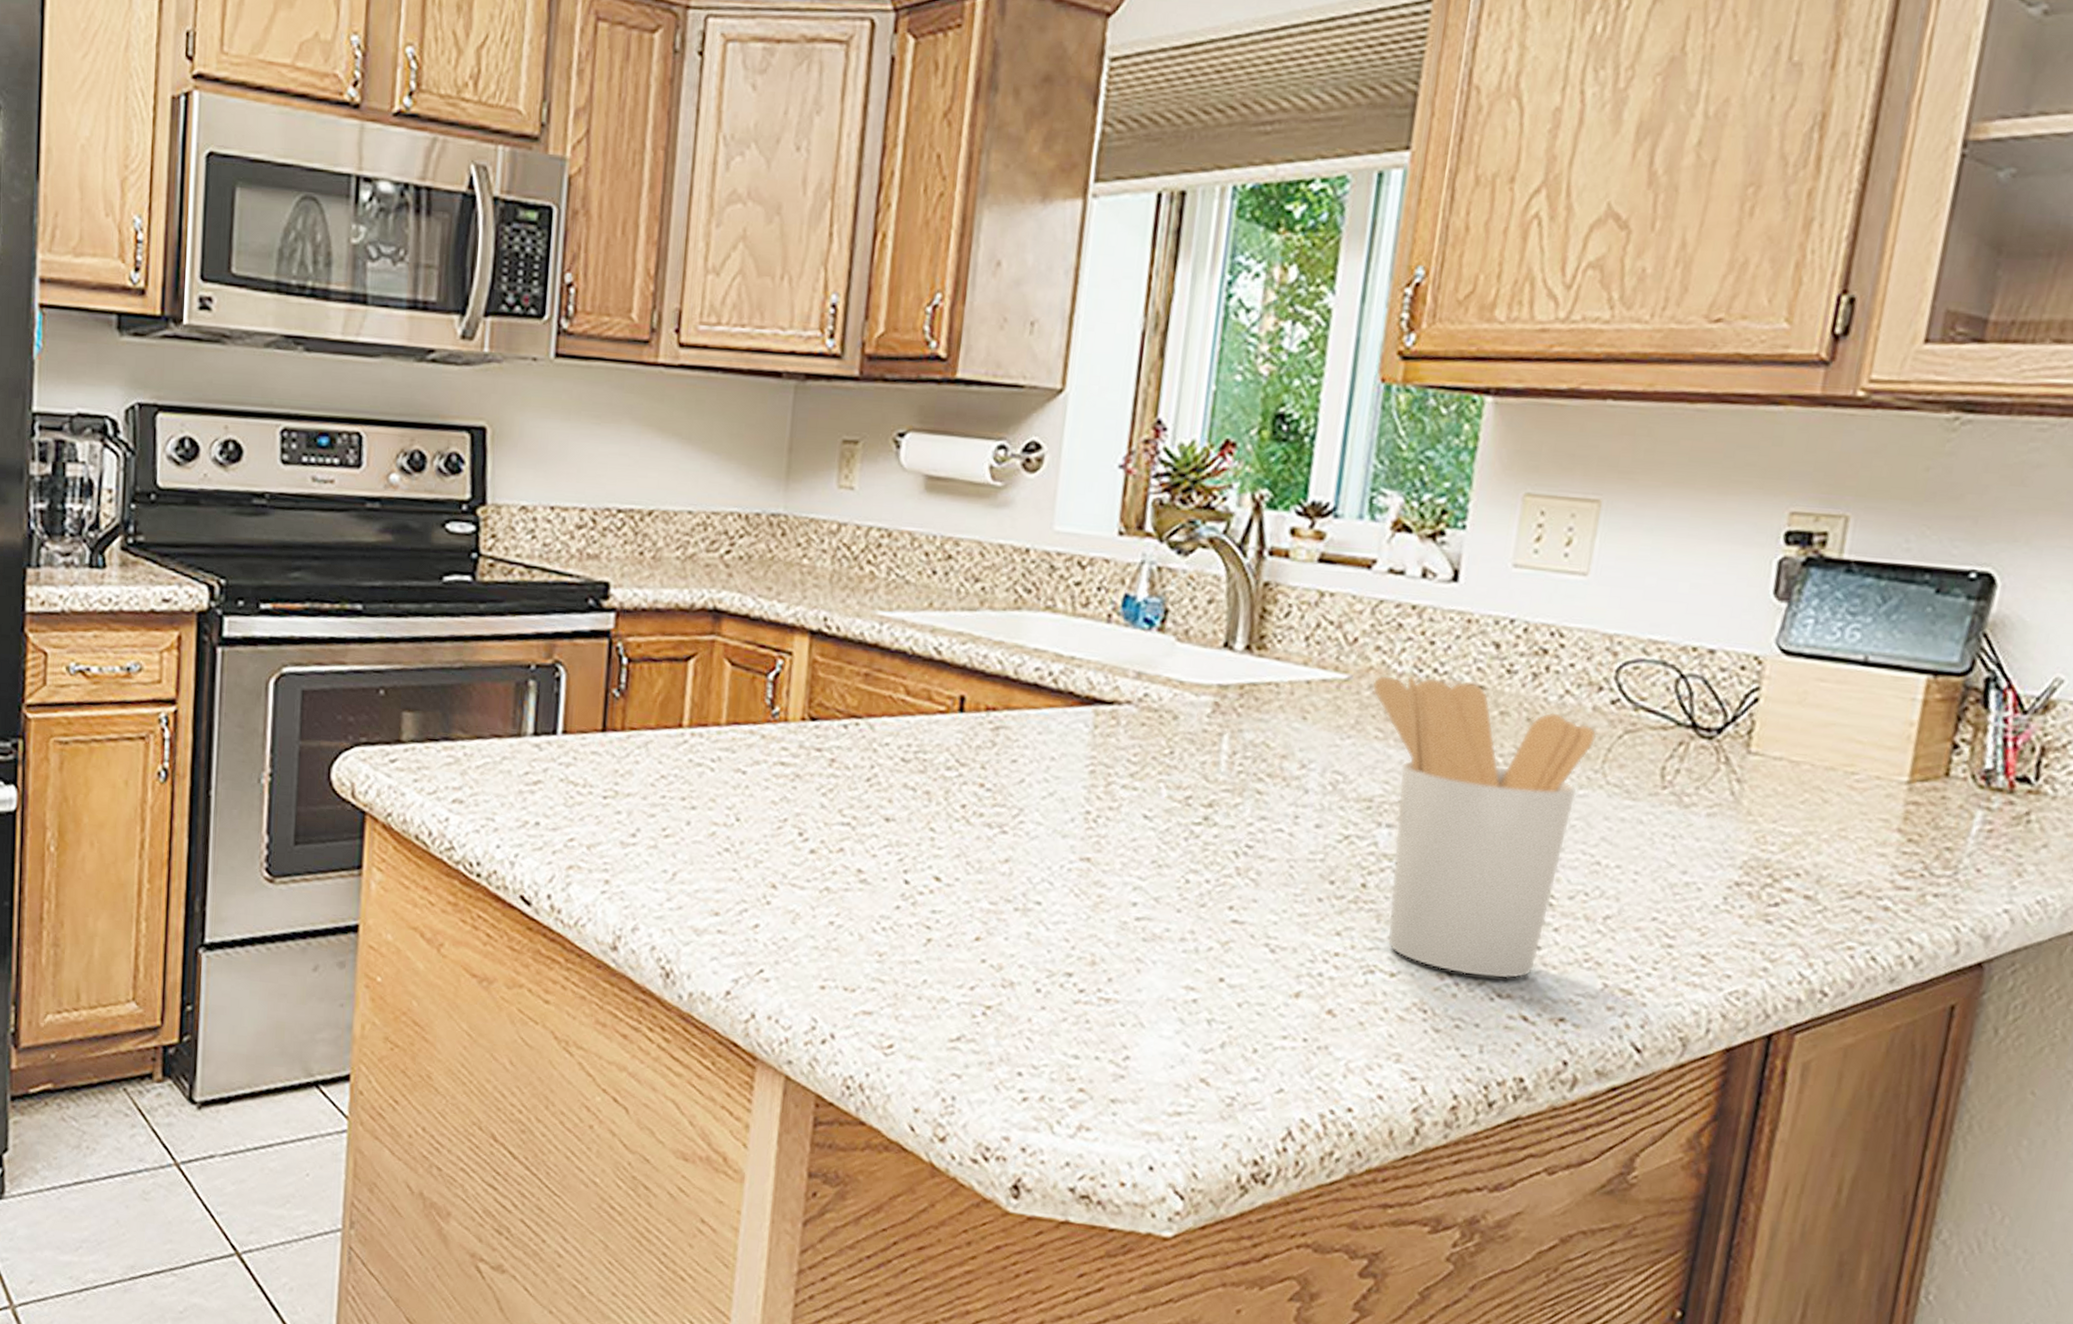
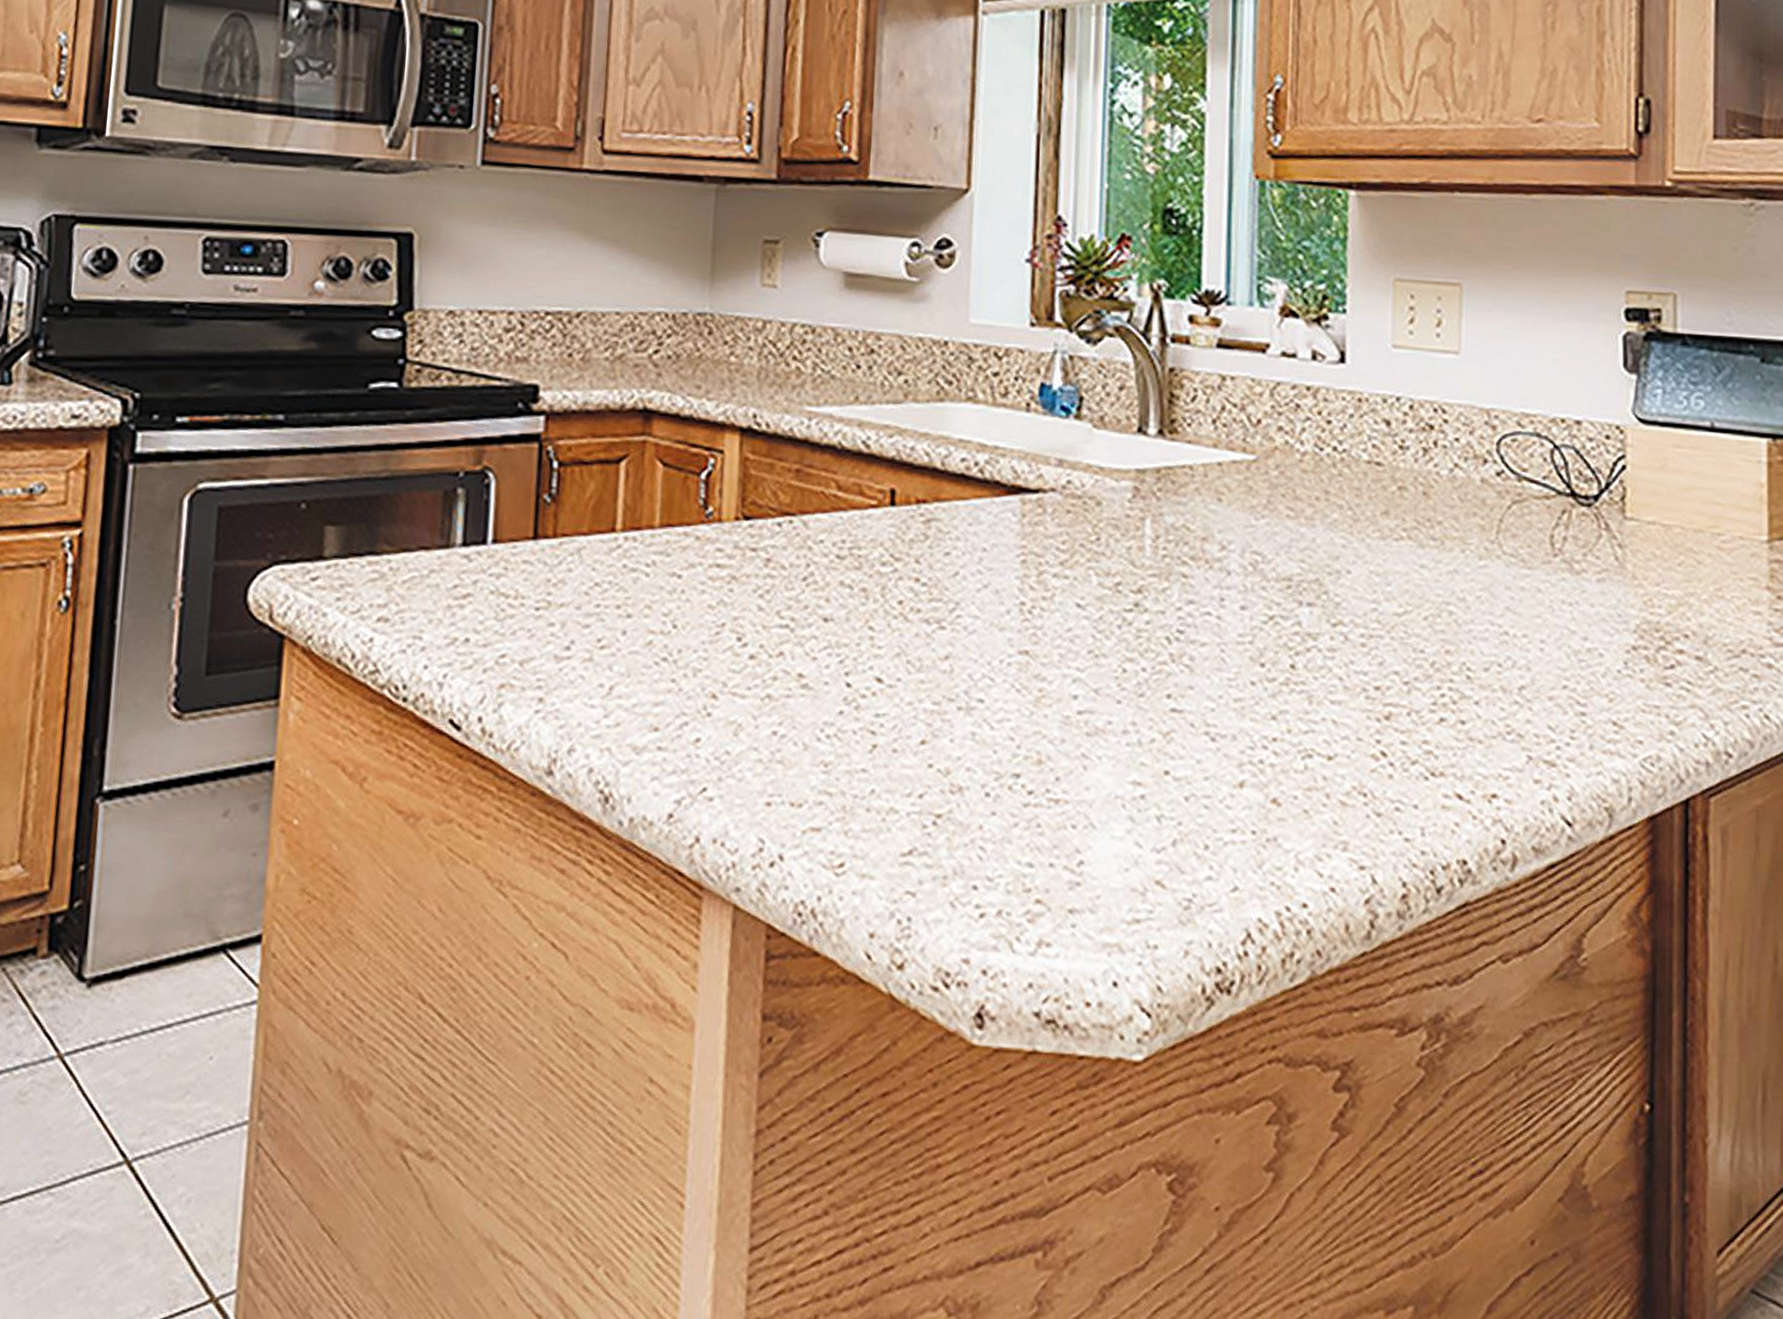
utensil holder: present [1372,675,1596,979] -> none [1279,455,1487,756]

